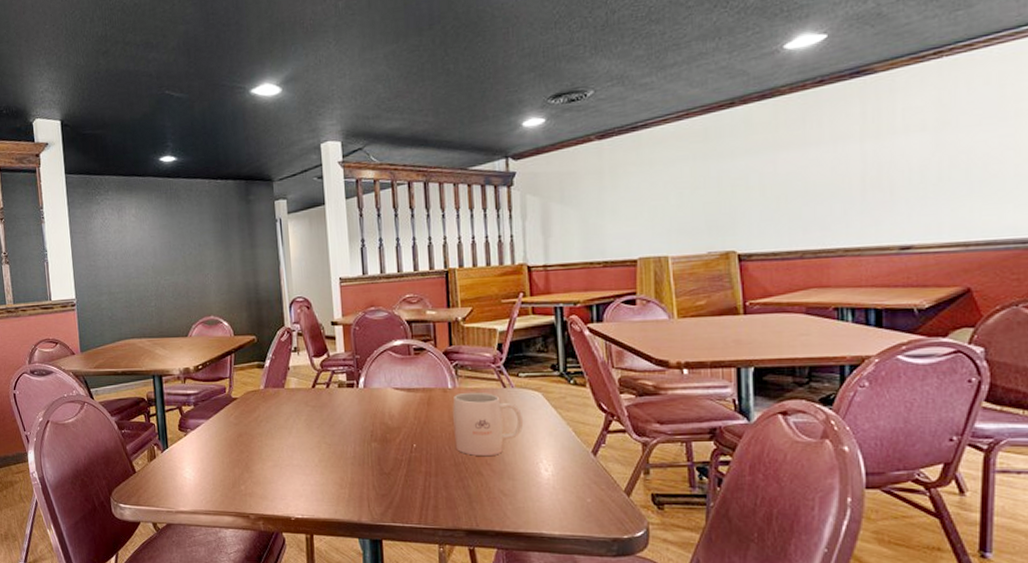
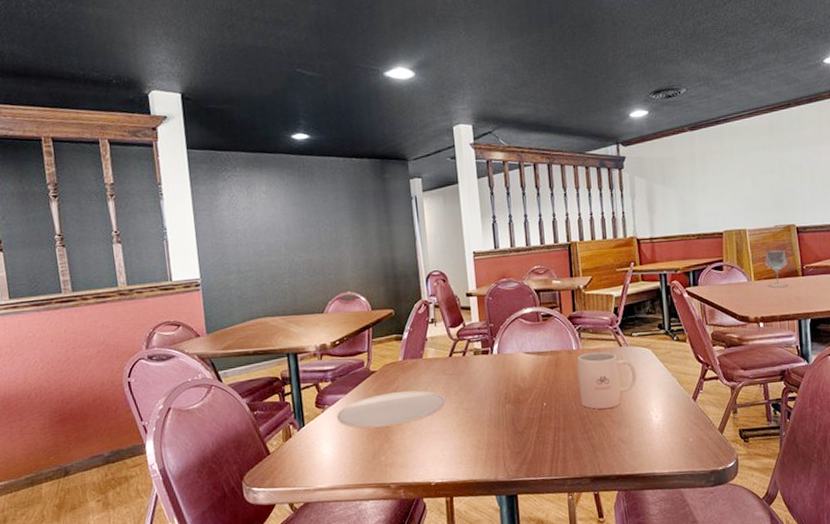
plate: none [198,421,308,456] -> present [336,390,446,429]
wine glass: none [693,282,725,328] -> present [765,250,788,288]

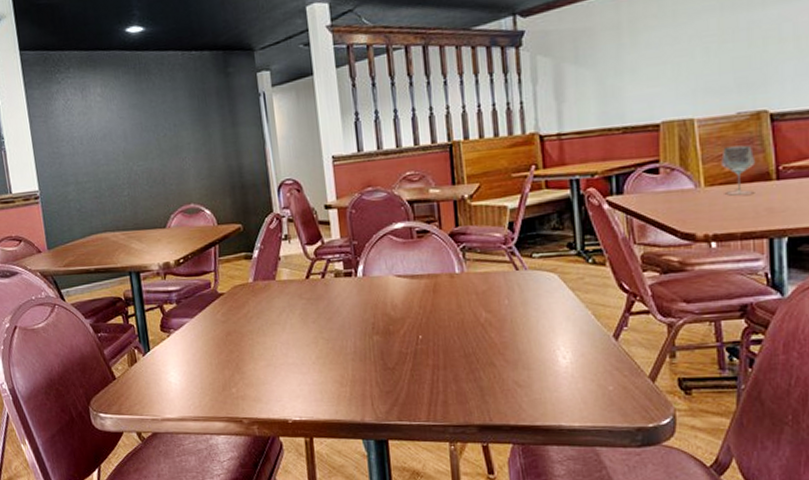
plate: present [336,390,446,429] -> none [182,316,303,357]
mug: present [576,351,637,410] -> none [460,275,539,346]

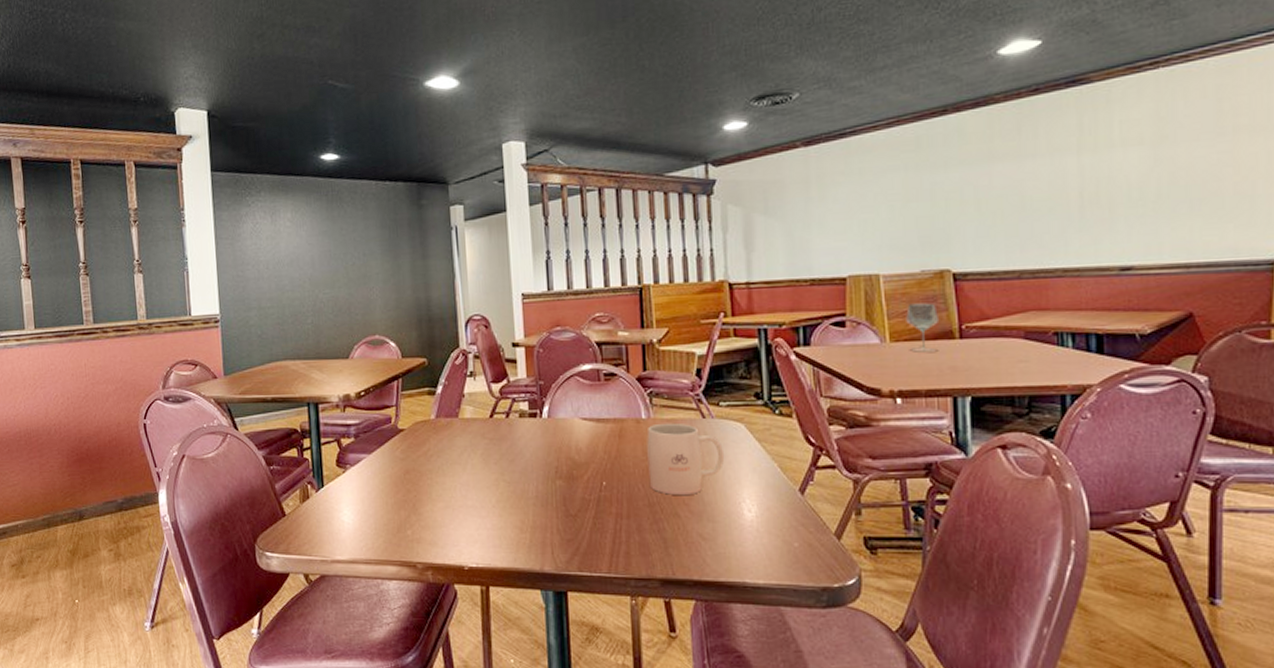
mug: none [460,275,539,346] -> present [646,422,725,496]

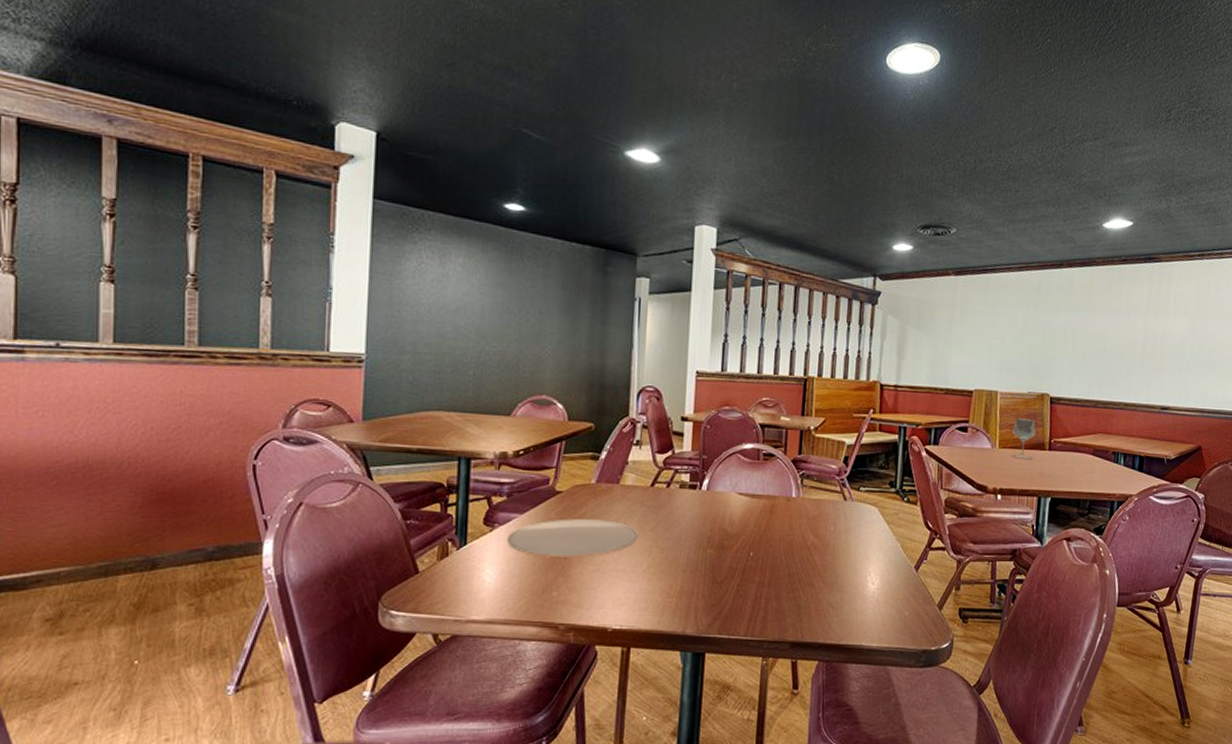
plate: none [358,455,484,496] -> present [506,519,639,558]
mug: present [646,422,725,496] -> none [791,502,859,568]

